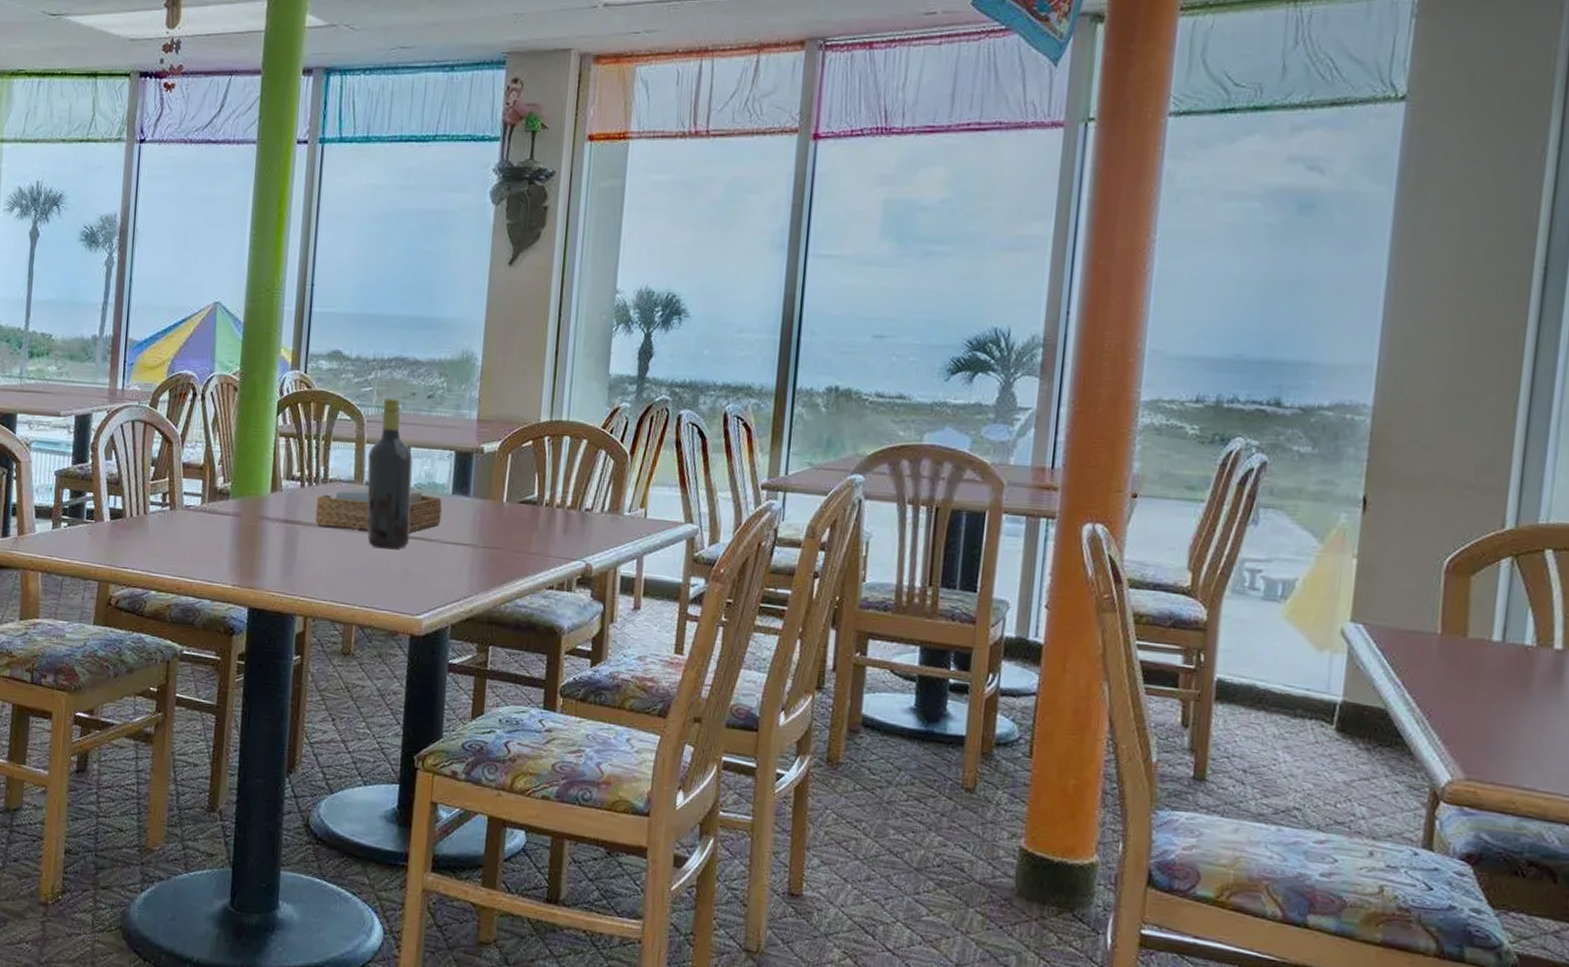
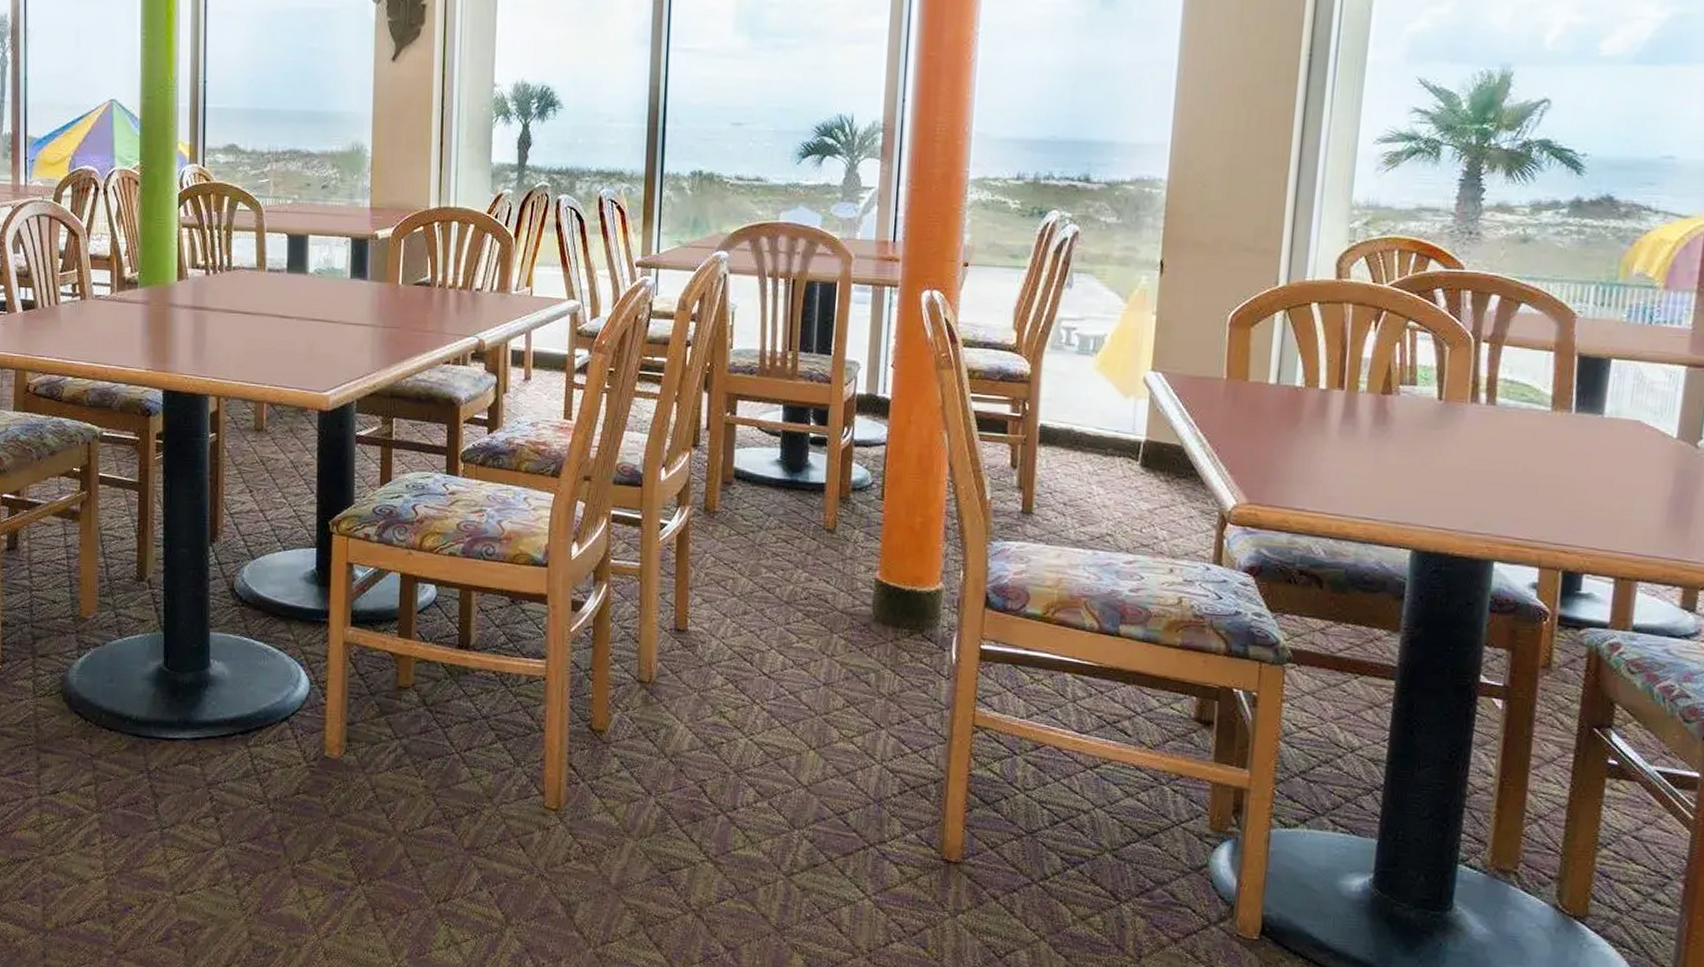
napkin holder: present [315,488,442,534] -> none [221,274,341,316]
bottle: present [367,397,413,550] -> none [268,188,313,332]

